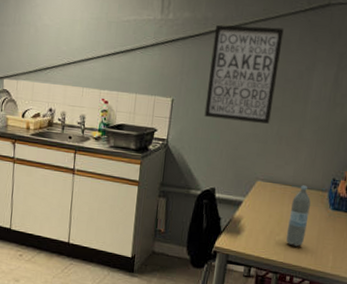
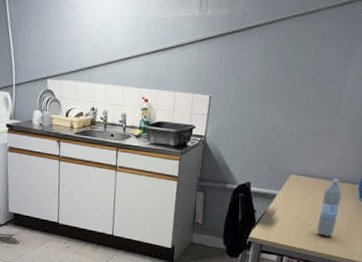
wall art: present [204,24,284,124] -> none [241,20,321,119]

